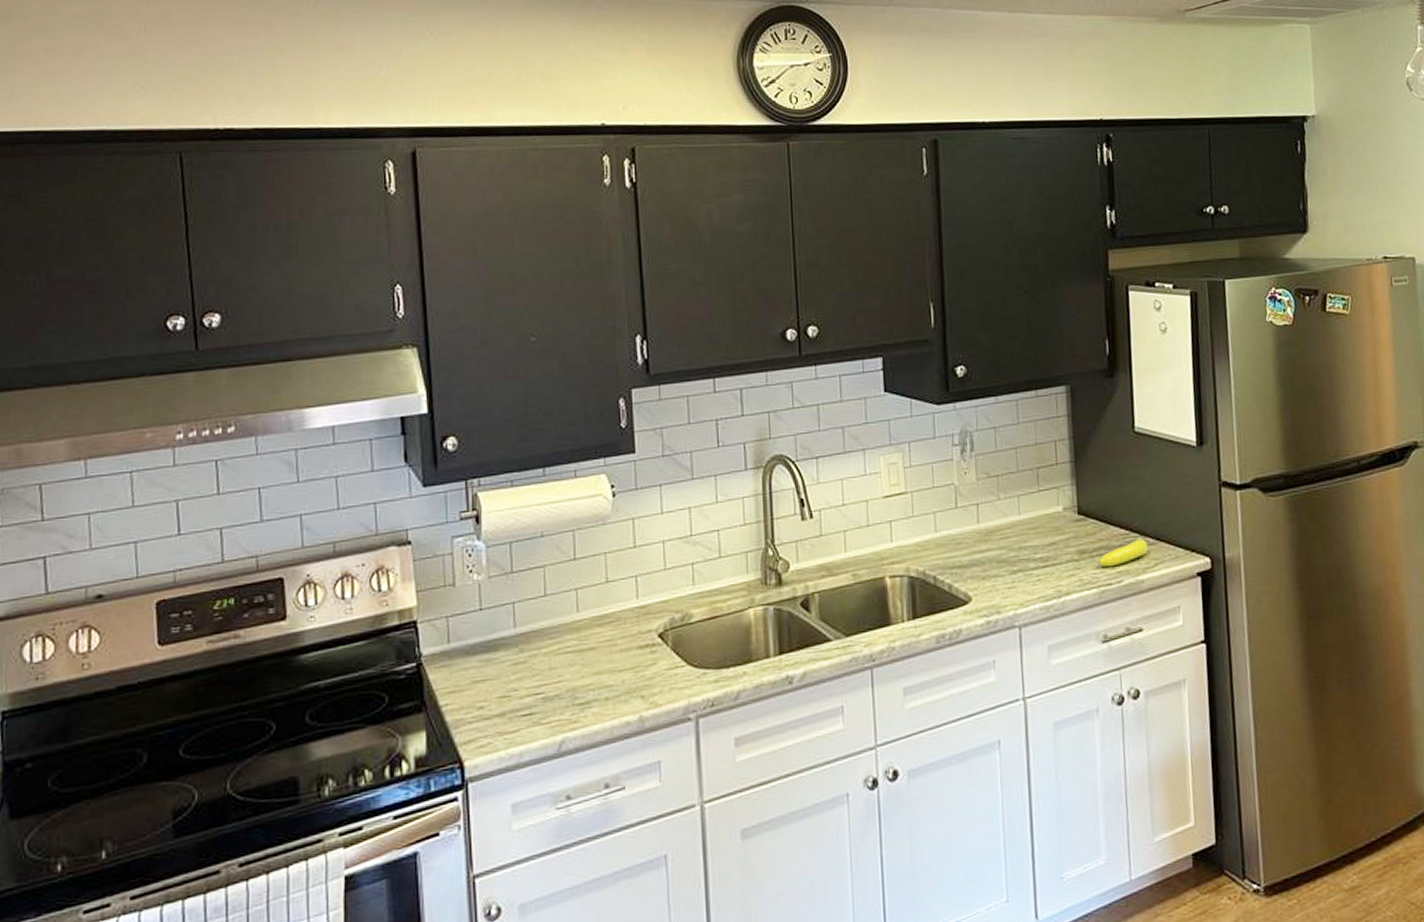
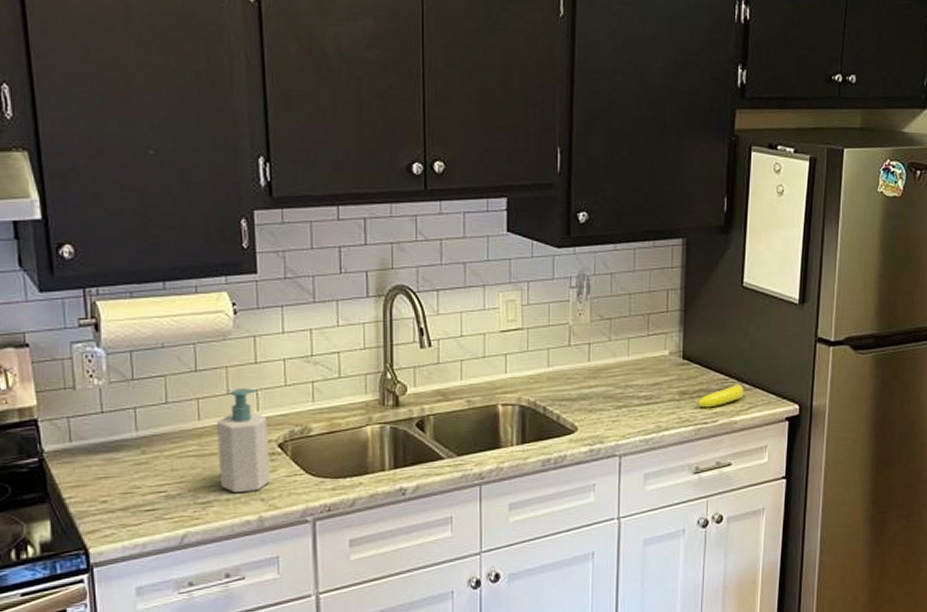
soap bottle: none [596,574,650,691] -> present [217,388,270,493]

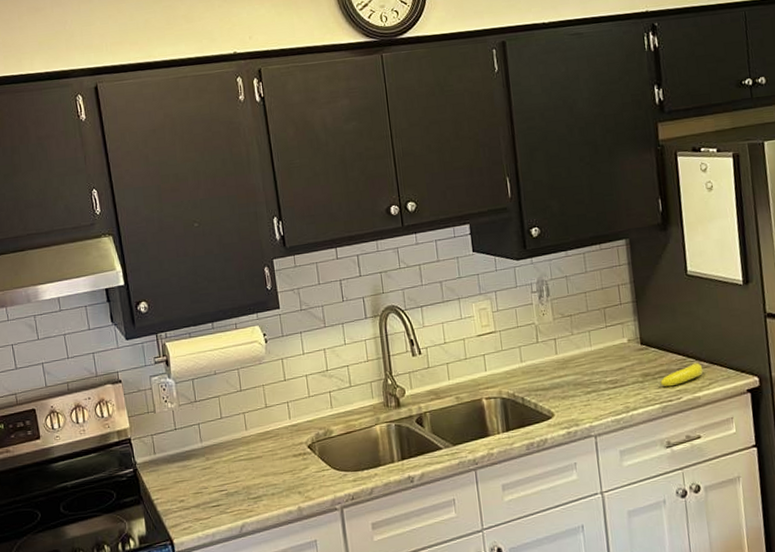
soap bottle: present [217,388,270,493] -> none [260,401,304,489]

